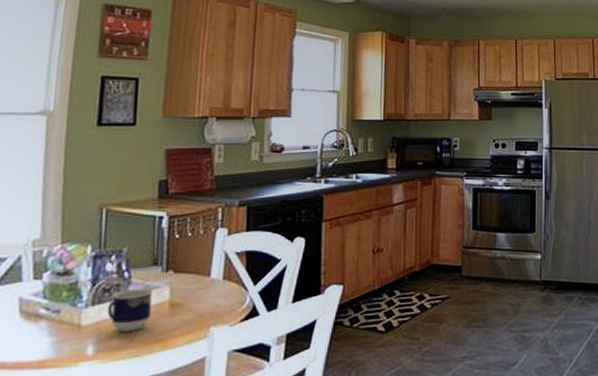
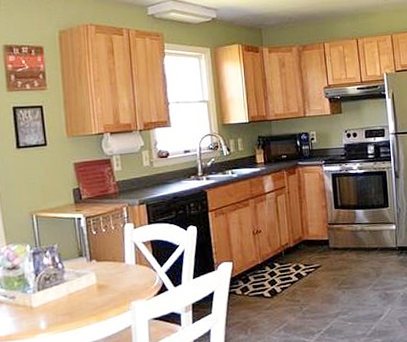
cup: present [107,288,153,332] -> none [50,275,84,310]

